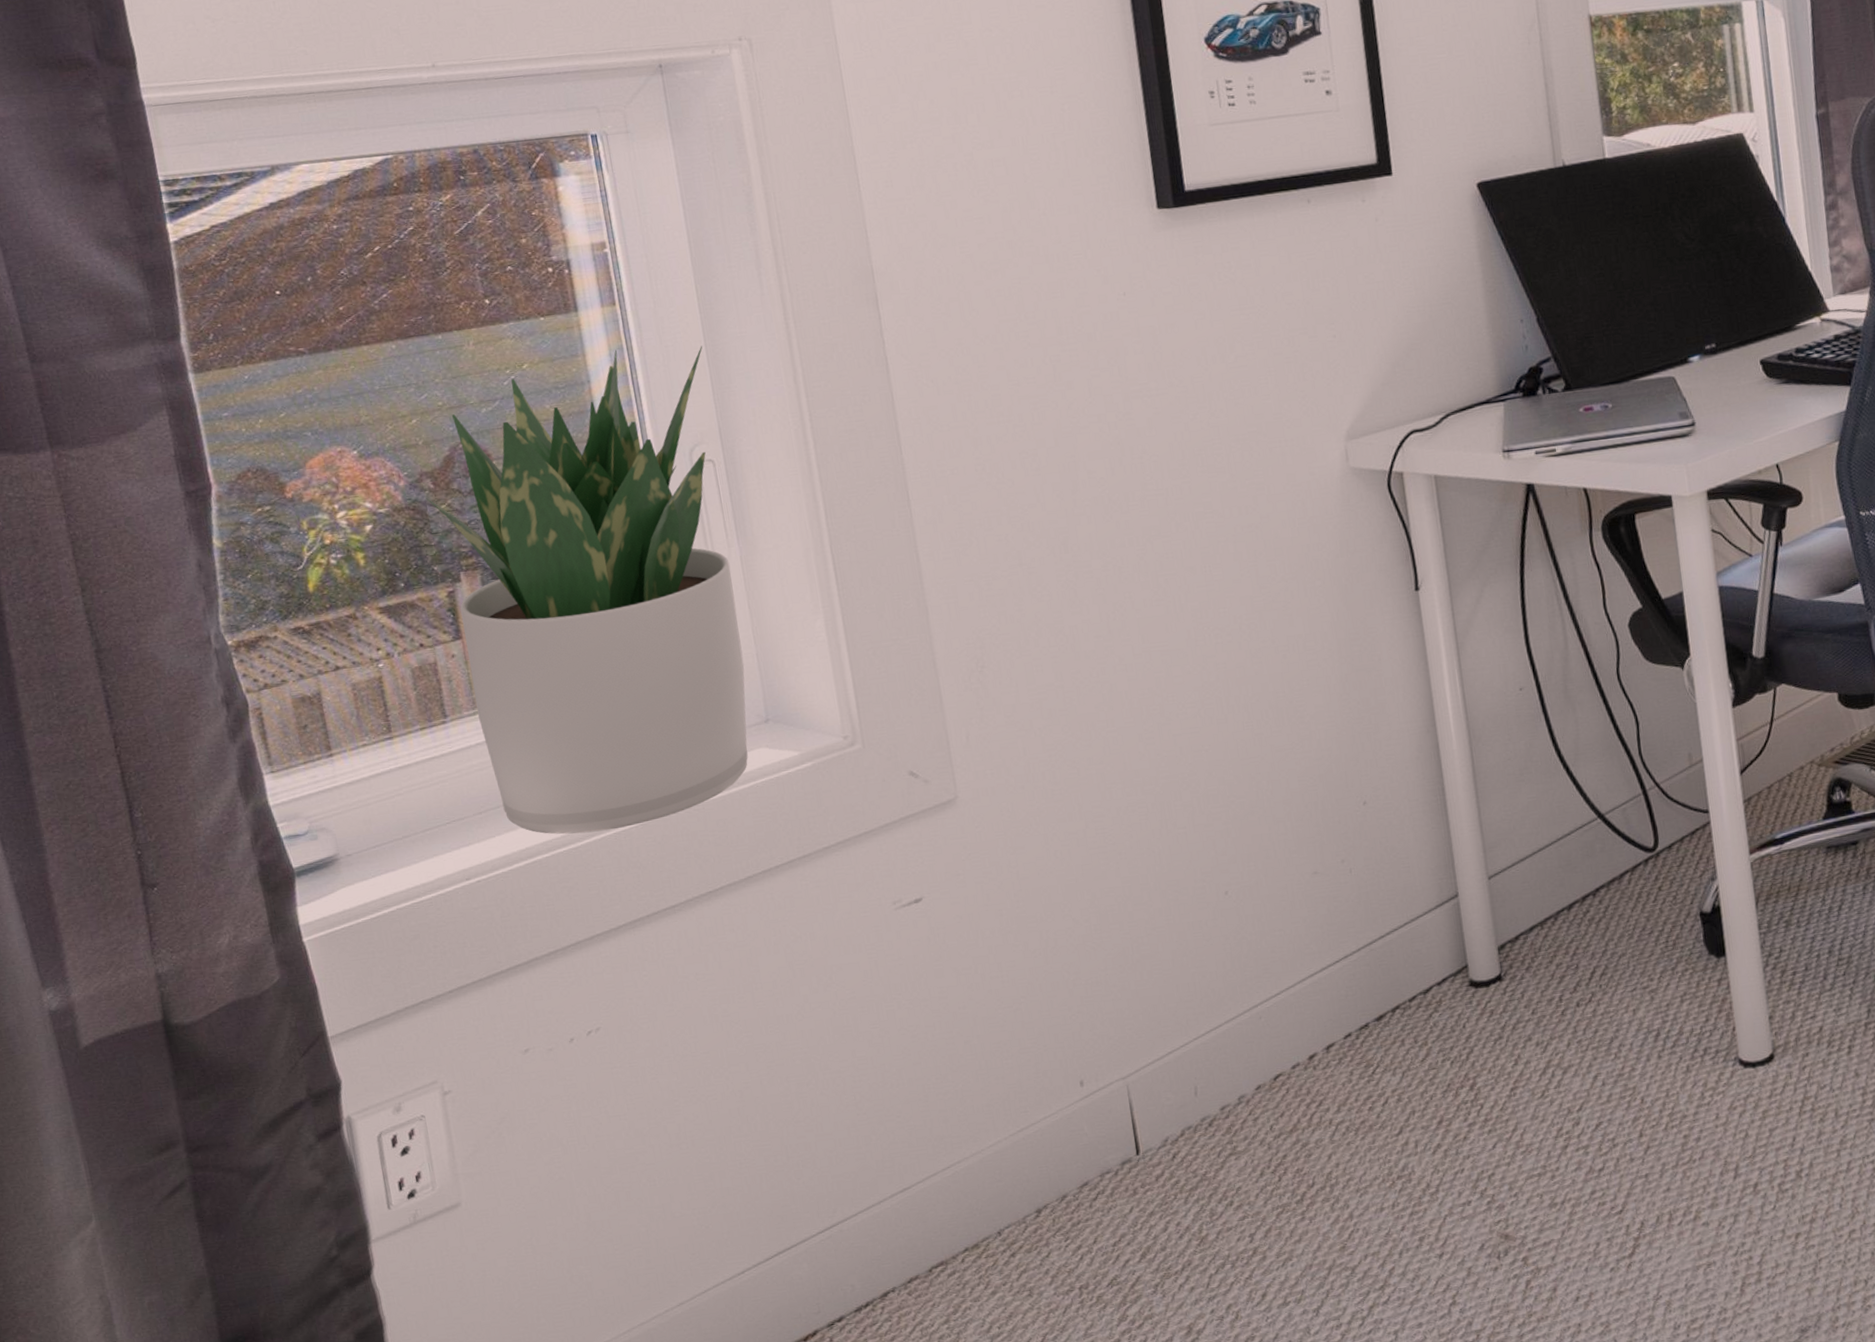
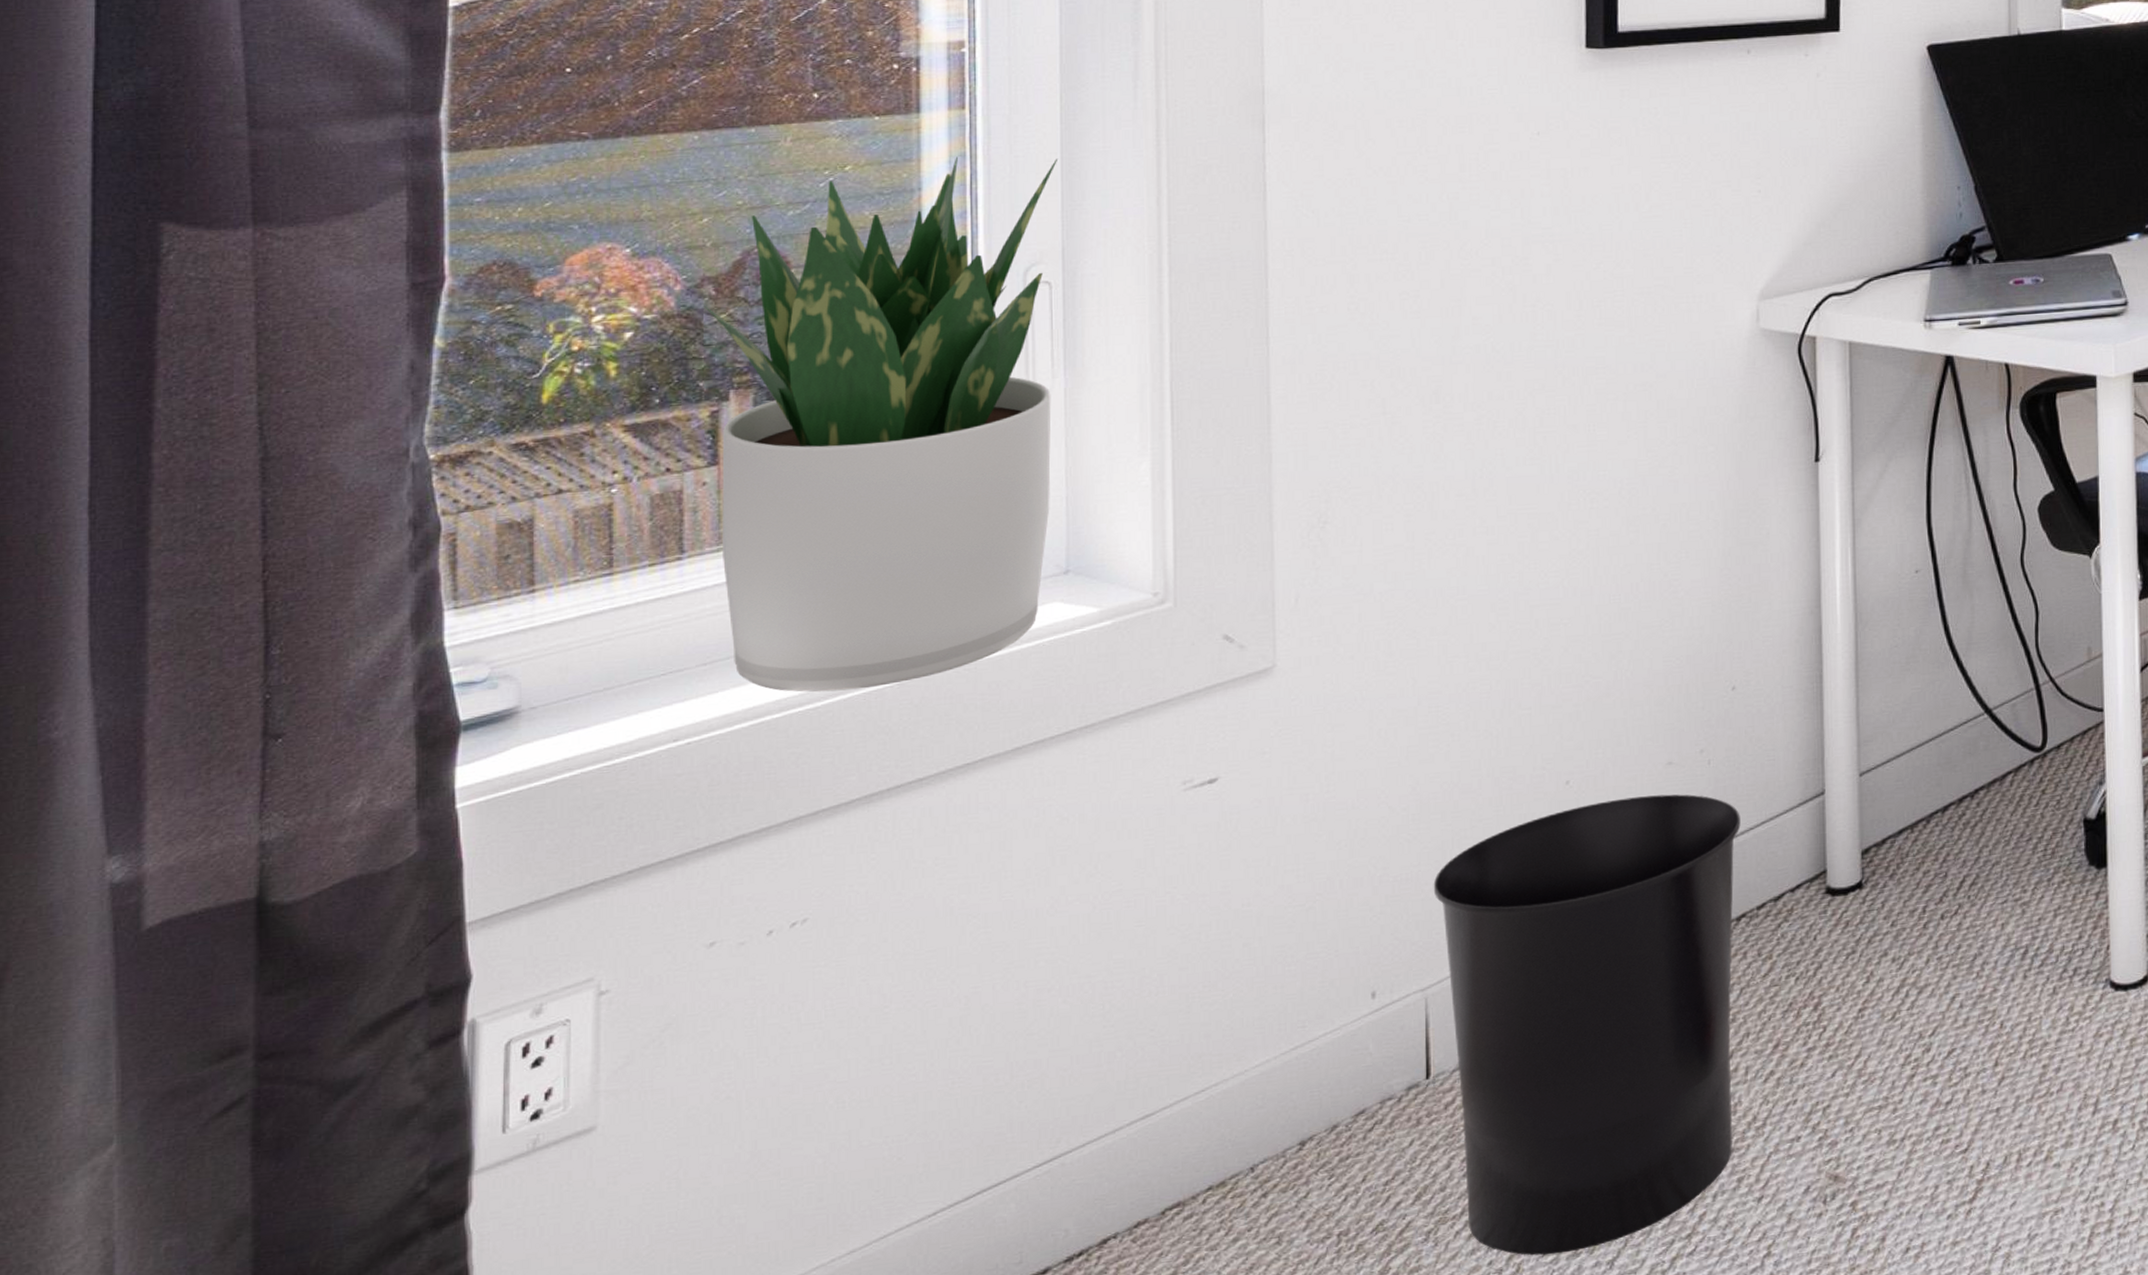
waste bin: none [1120,900,1412,1305] -> present [1433,794,1741,1255]

